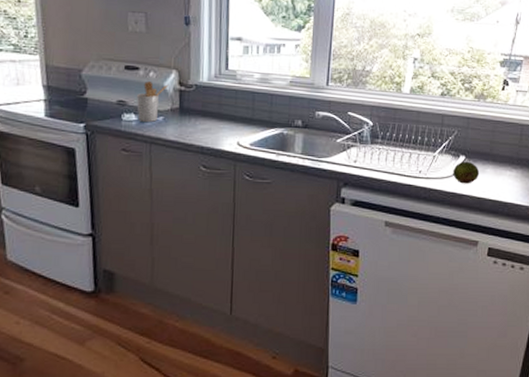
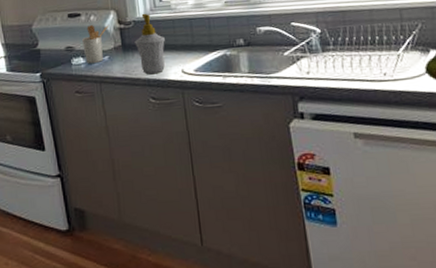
soap bottle: none [193,78,225,143] -> present [134,13,165,75]

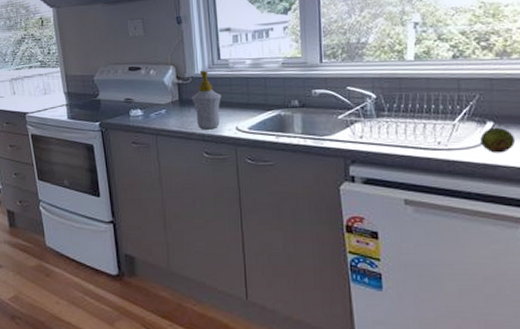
utensil holder: present [82,25,110,63] -> none [141,79,168,116]

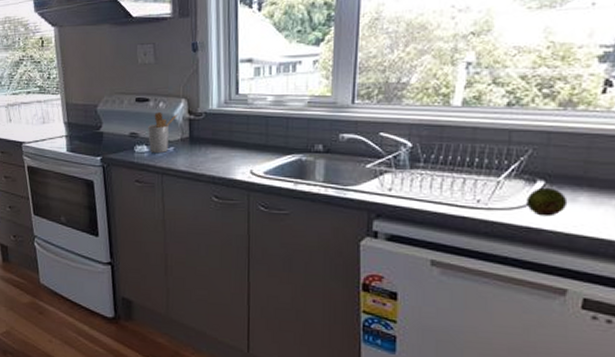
utensil holder: none [141,79,168,116] -> present [148,112,179,153]
soap bottle: present [191,70,221,130] -> none [203,105,236,172]

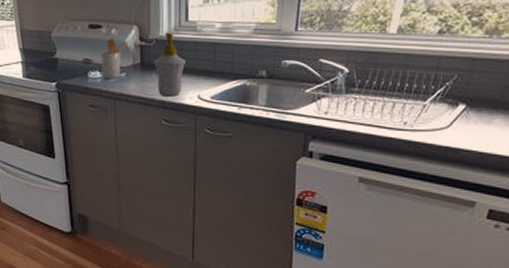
soap bottle: none [203,105,236,172] -> present [154,32,185,97]
fruit: present [527,187,568,217] -> none [448,110,485,137]

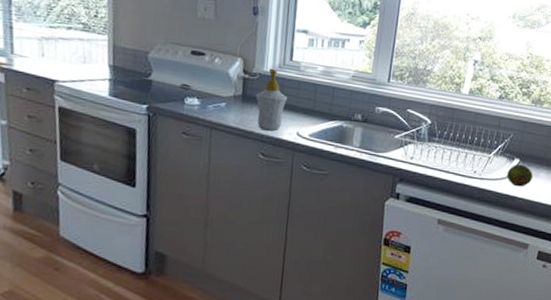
utensil holder: present [101,39,130,78] -> none [200,67,234,108]
fruit: none [448,110,485,137] -> present [507,164,533,187]

